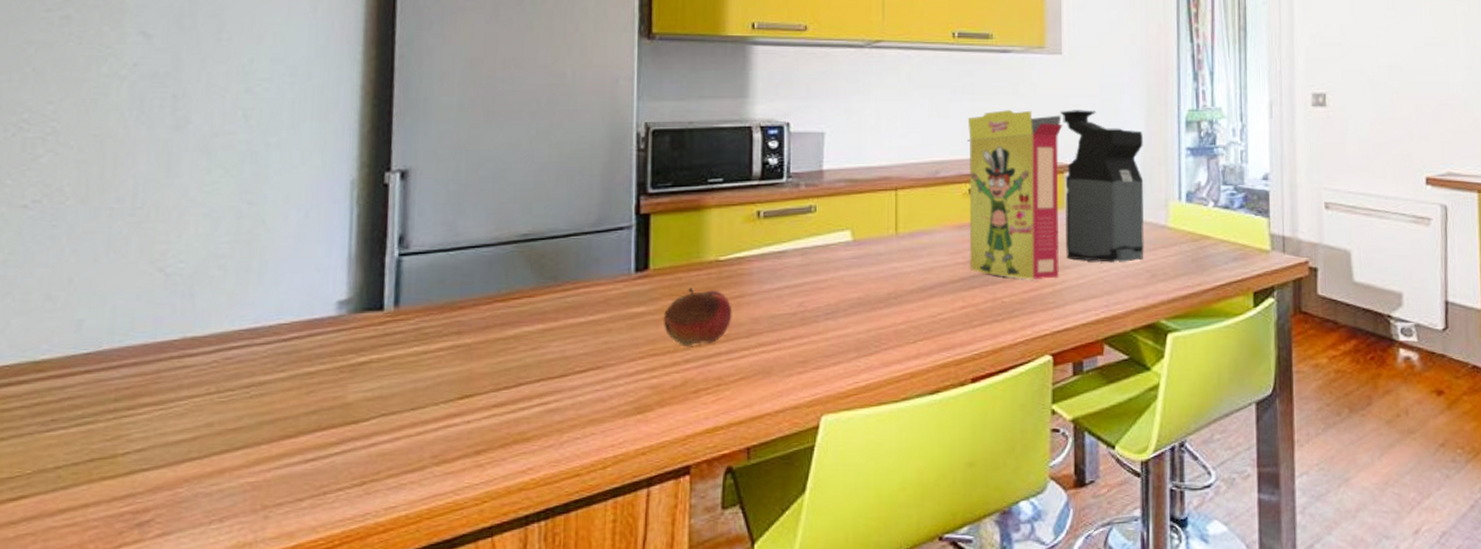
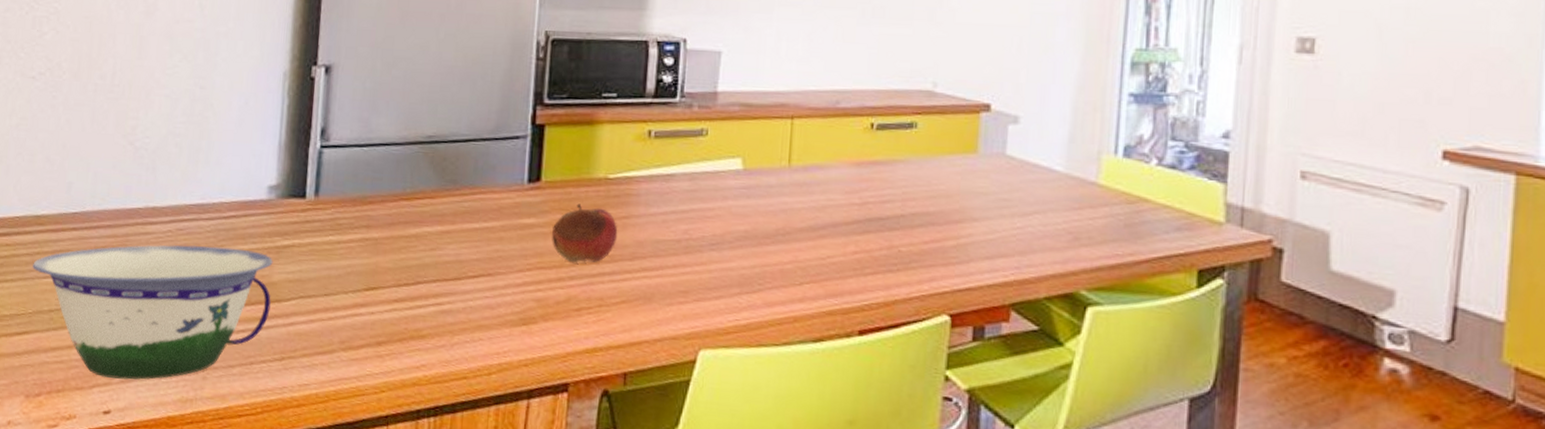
bowl: none [30,371,347,534] -> present [33,245,273,380]
cereal box: present [967,110,1063,279] -> none [866,37,983,231]
coffee maker: present [1060,110,1144,263] -> none [975,41,1077,220]

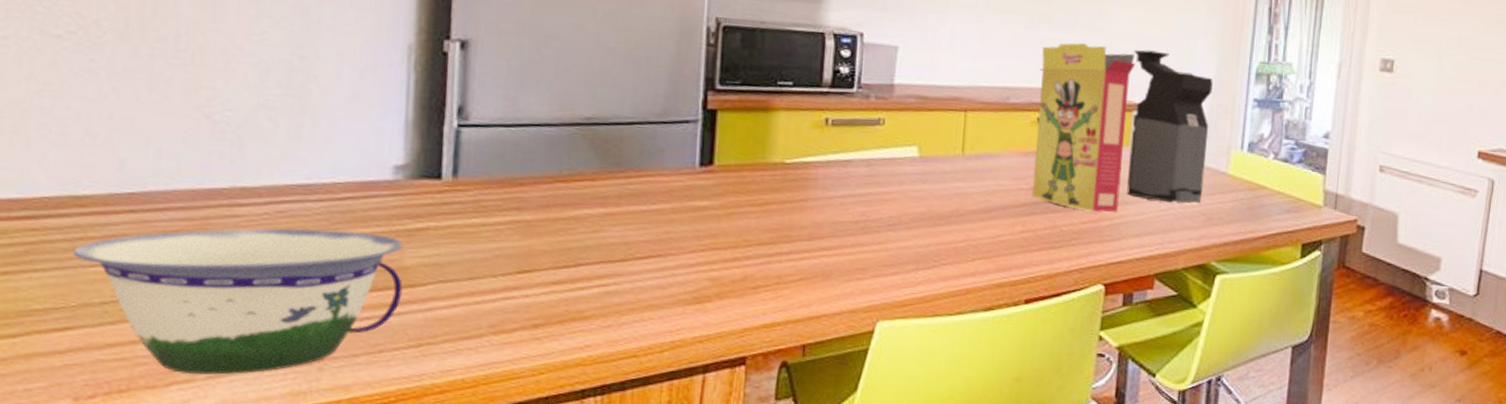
fruit: present [552,203,618,263] -> none [726,187,795,244]
cereal box: none [866,37,983,231] -> present [1033,43,1136,213]
coffee maker: none [975,41,1077,220] -> present [1127,50,1213,204]

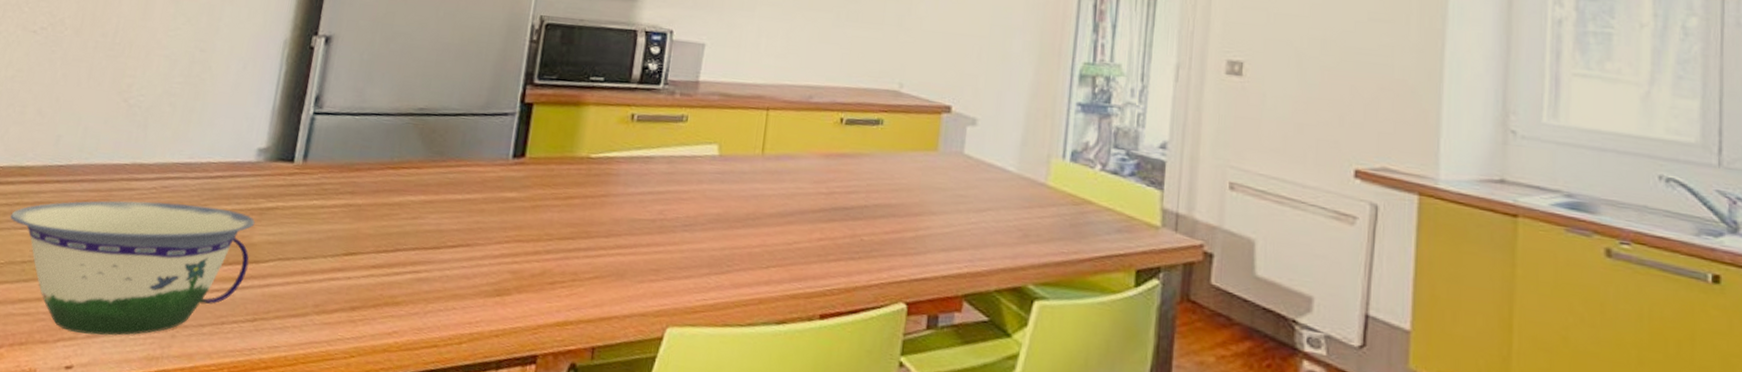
cereal box: present [1033,43,1136,213] -> none [832,41,946,224]
coffee maker: present [1127,50,1213,204] -> none [933,48,1031,218]

